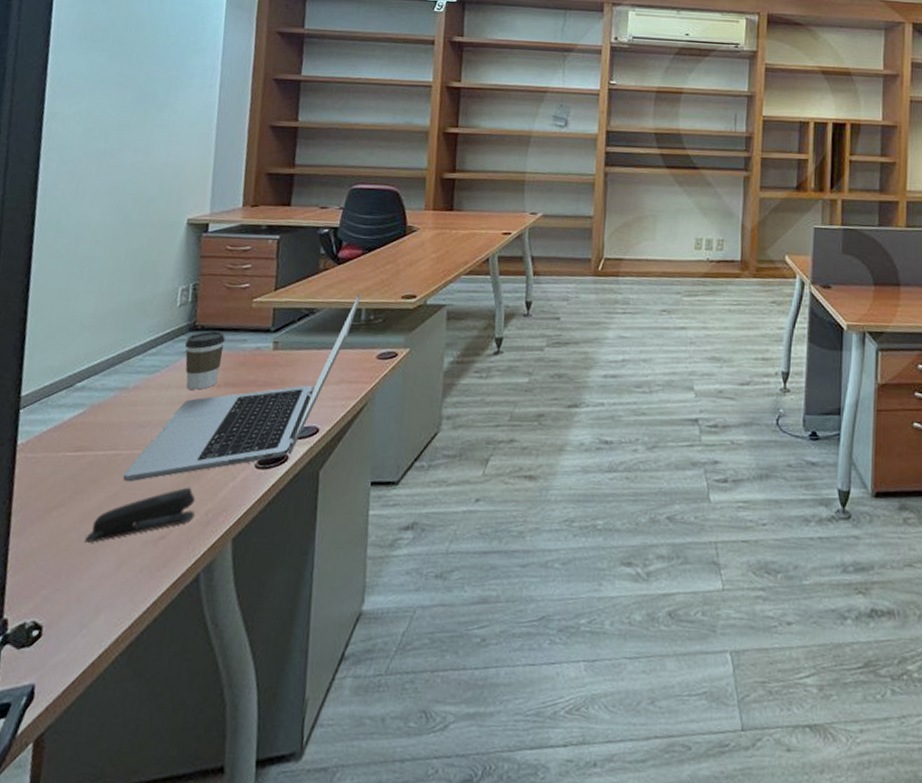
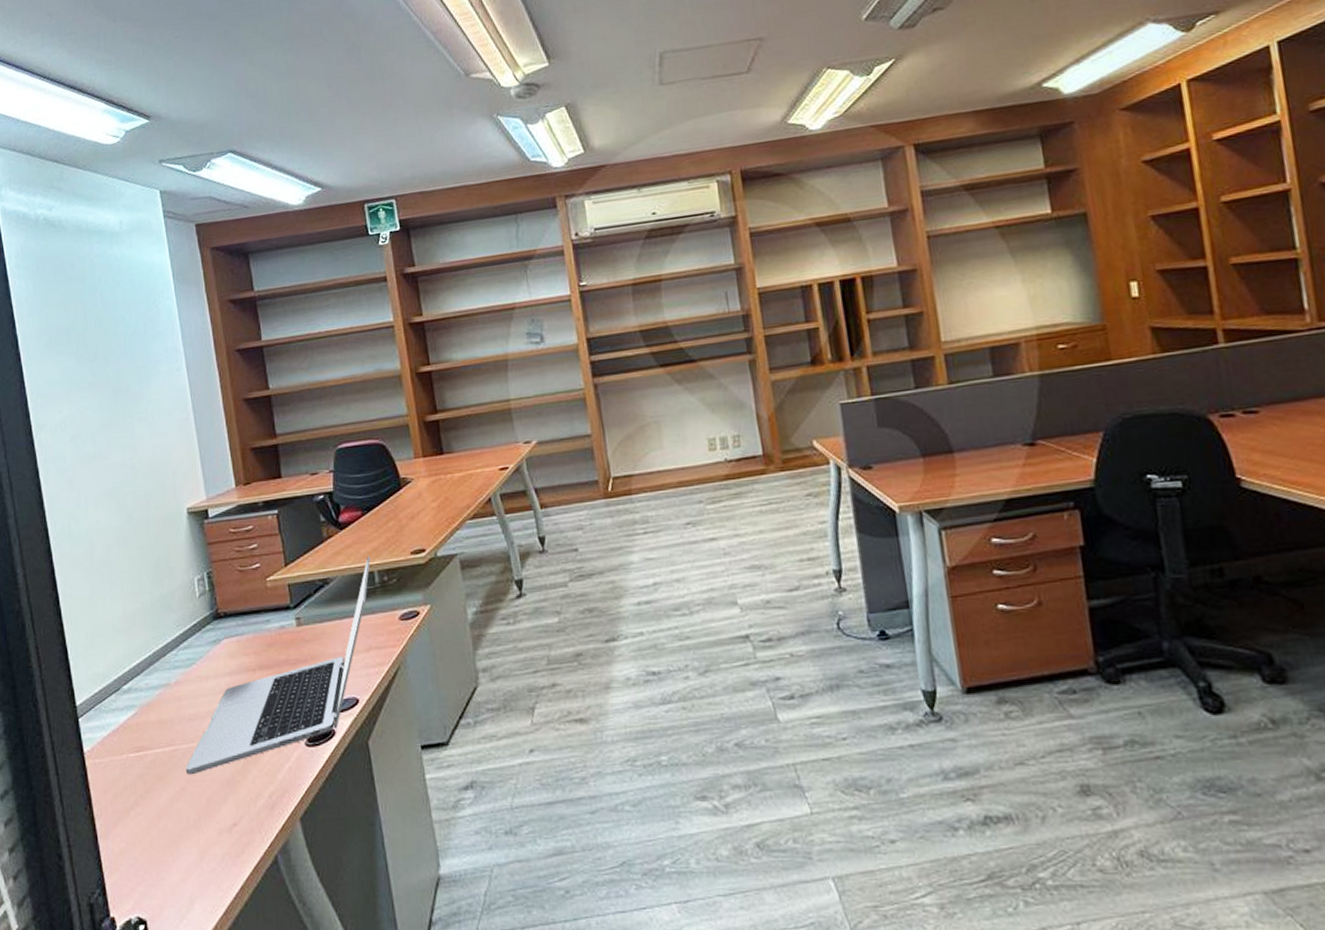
stapler: present [85,487,196,543] -> none [165,773,259,837]
coffee cup: present [184,331,225,390] -> none [212,615,251,677]

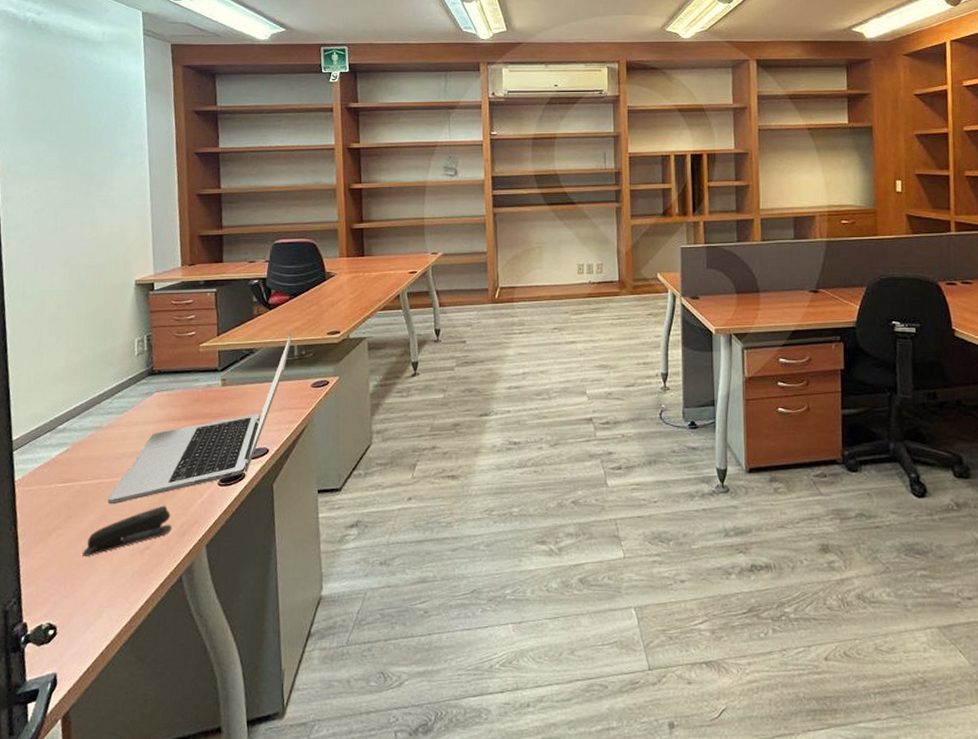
stapler: none [165,773,259,837] -> present [82,505,172,556]

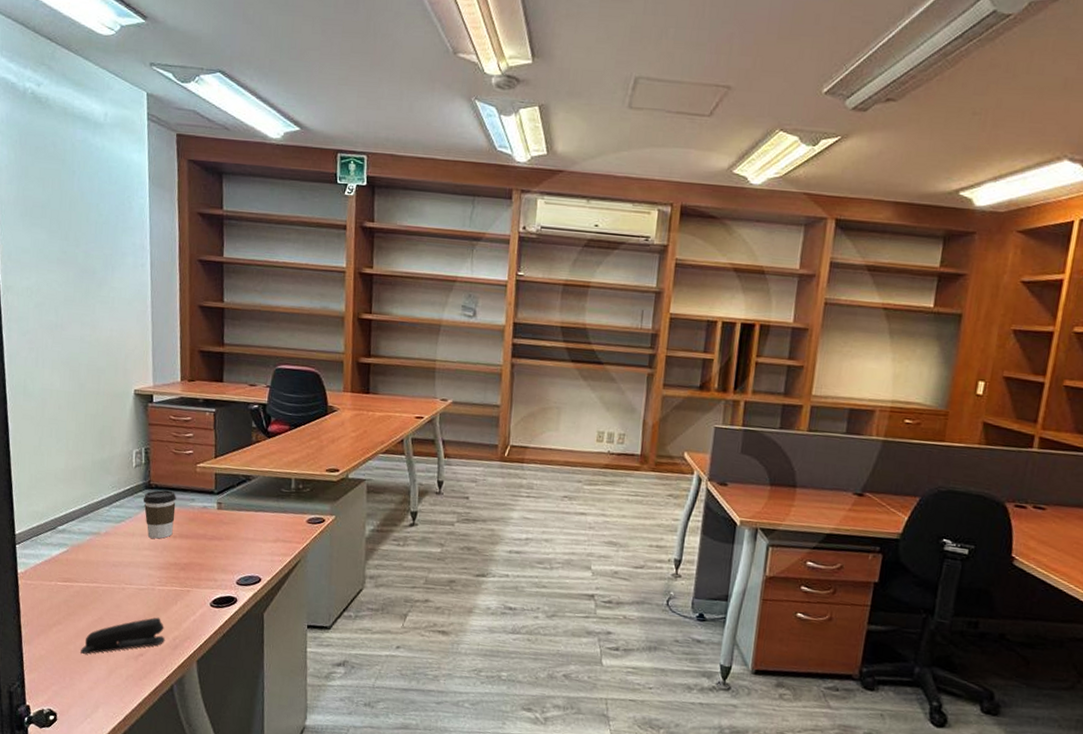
laptop: present [107,334,293,505] -> none [104,465,291,610]
coffee cup: none [146,374,180,424] -> present [143,490,176,539]

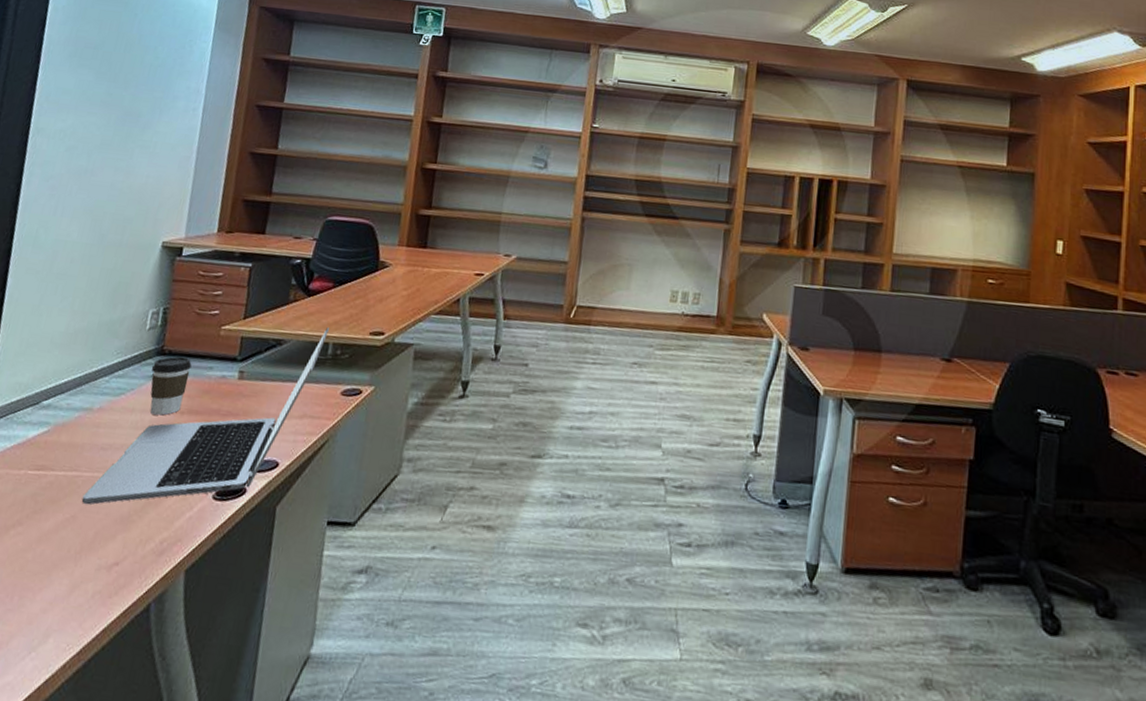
stapler: present [81,617,165,654] -> none [40,514,152,565]
laptop: none [104,465,291,610] -> present [81,328,330,505]

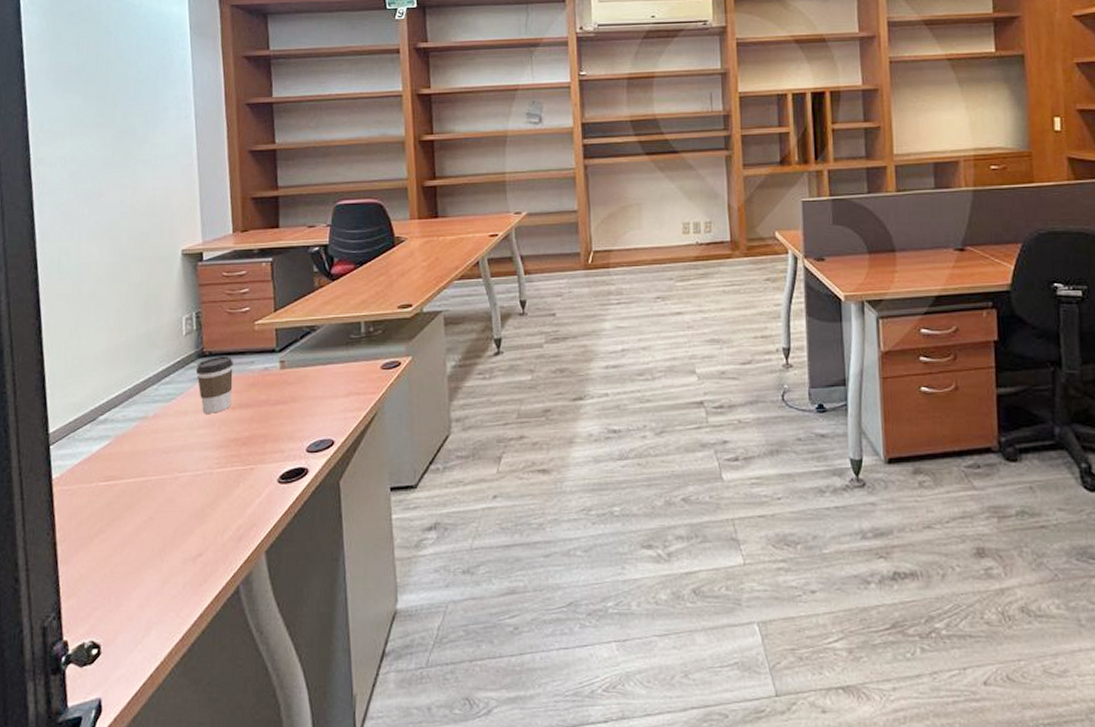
laptop: present [81,328,330,505] -> none [155,308,359,506]

